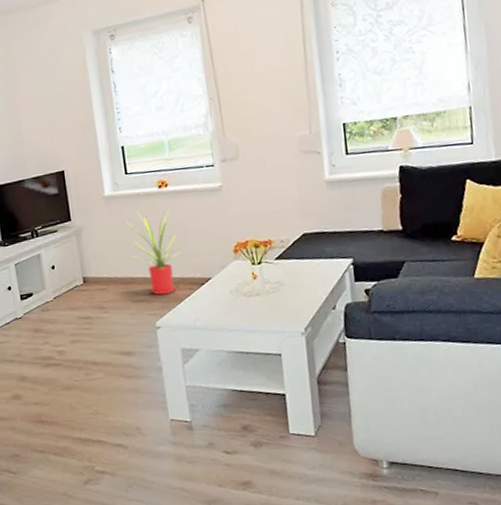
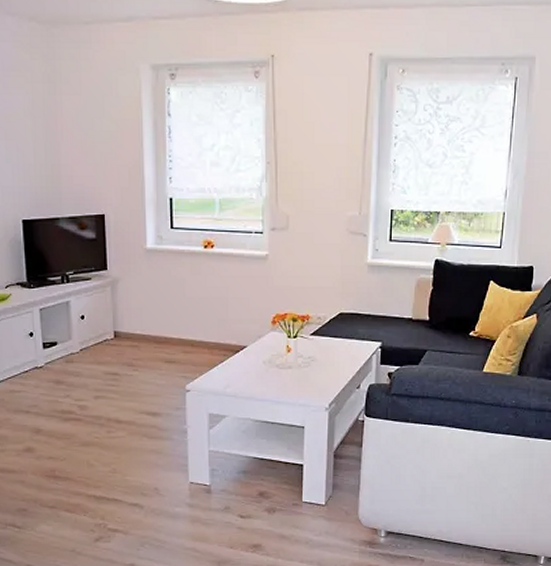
house plant: present [124,208,184,295] -> none [162,270,223,357]

